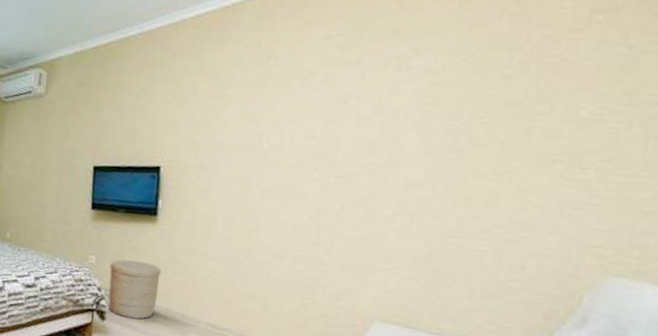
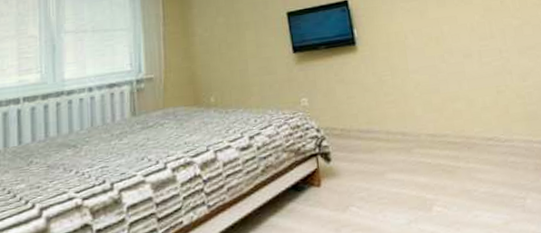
woven basket: present [108,259,161,319] -> none [323,91,376,152]

